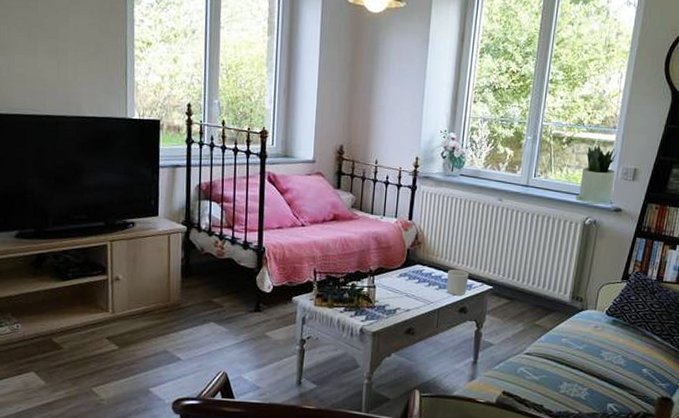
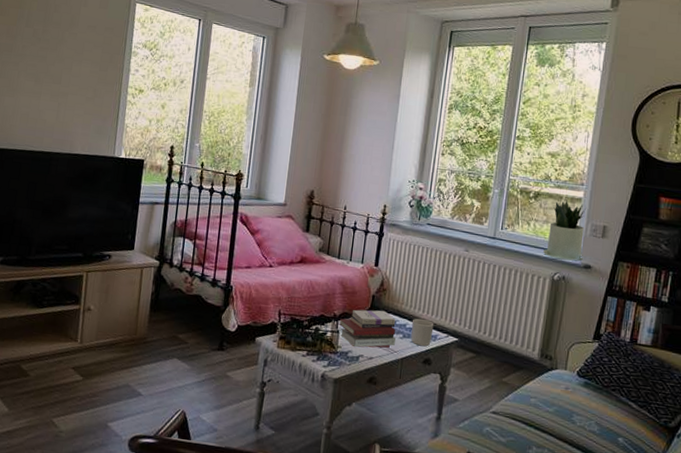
books: none [376,263,432,301] -> present [339,309,396,348]

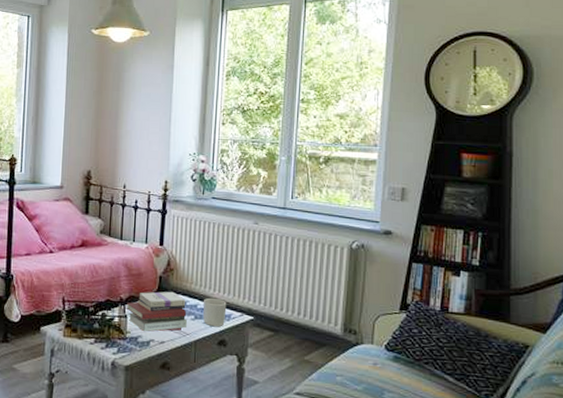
planter: present [543,201,586,262] -> none [339,164,382,228]

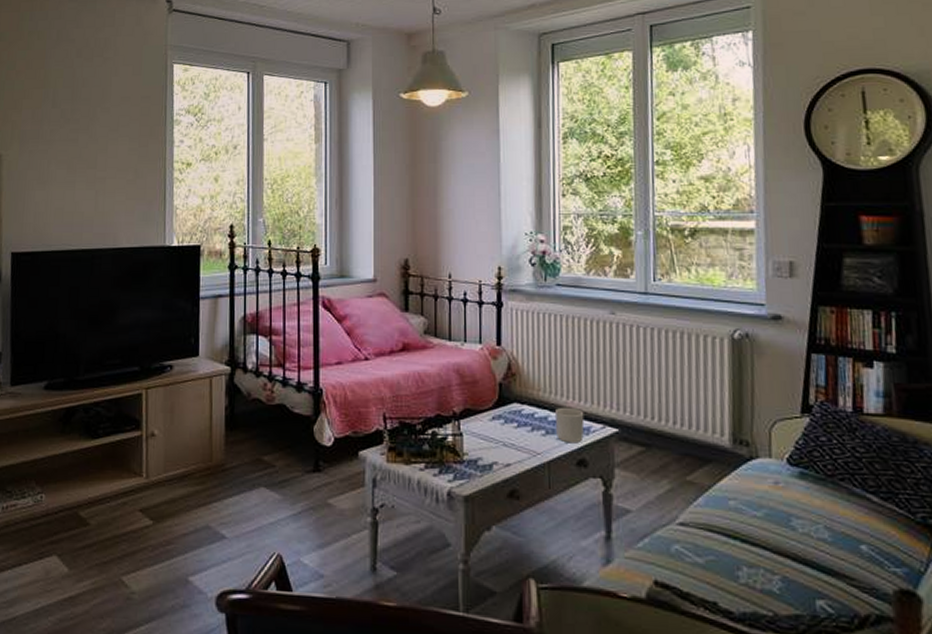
books: present [127,291,187,332] -> none [462,401,536,453]

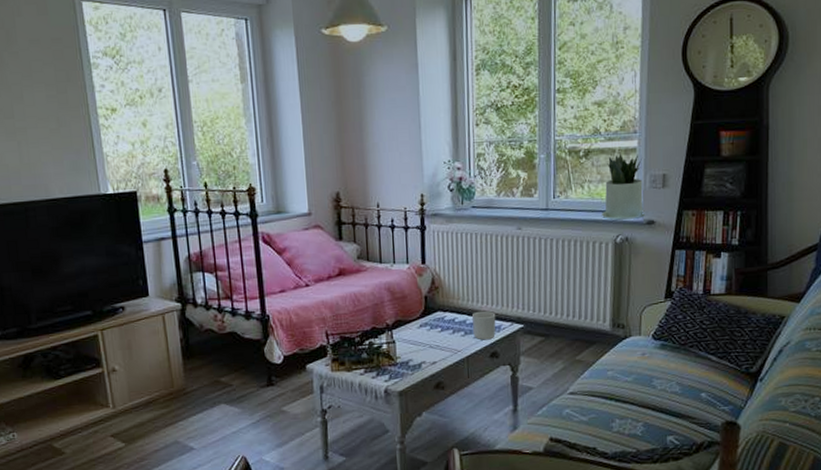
planter: none [714,235,769,313] -> present [602,153,645,221]

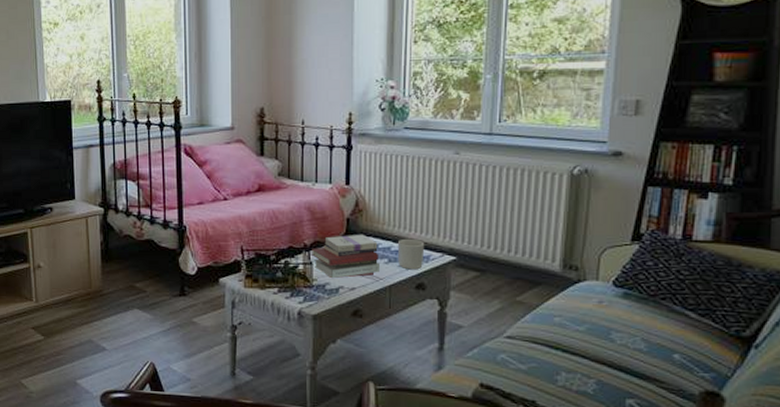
books: none [394,310,457,355] -> present [312,234,379,279]
planter: present [602,153,645,221] -> none [557,75,611,150]

